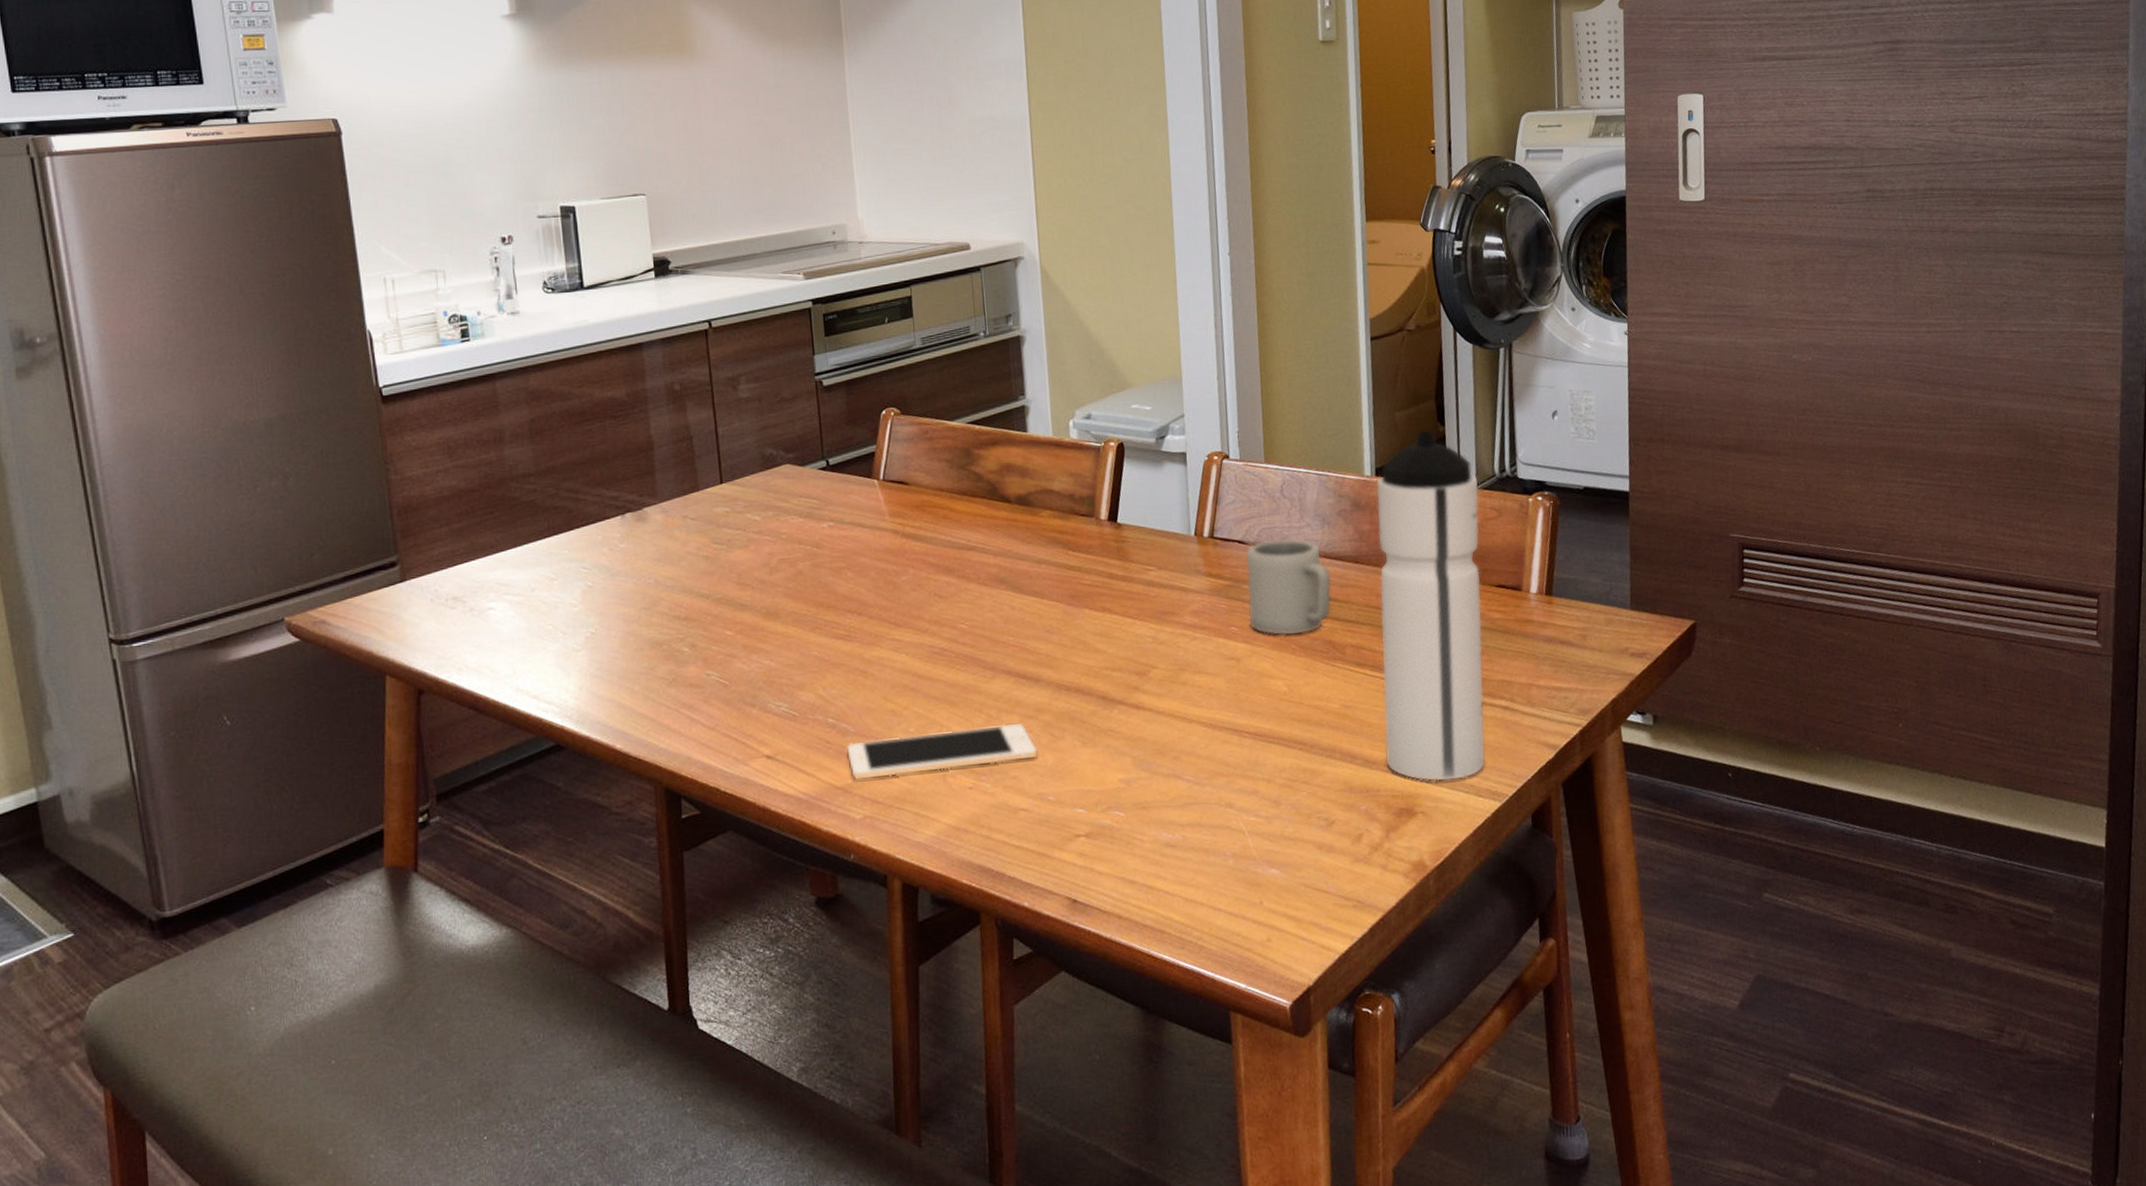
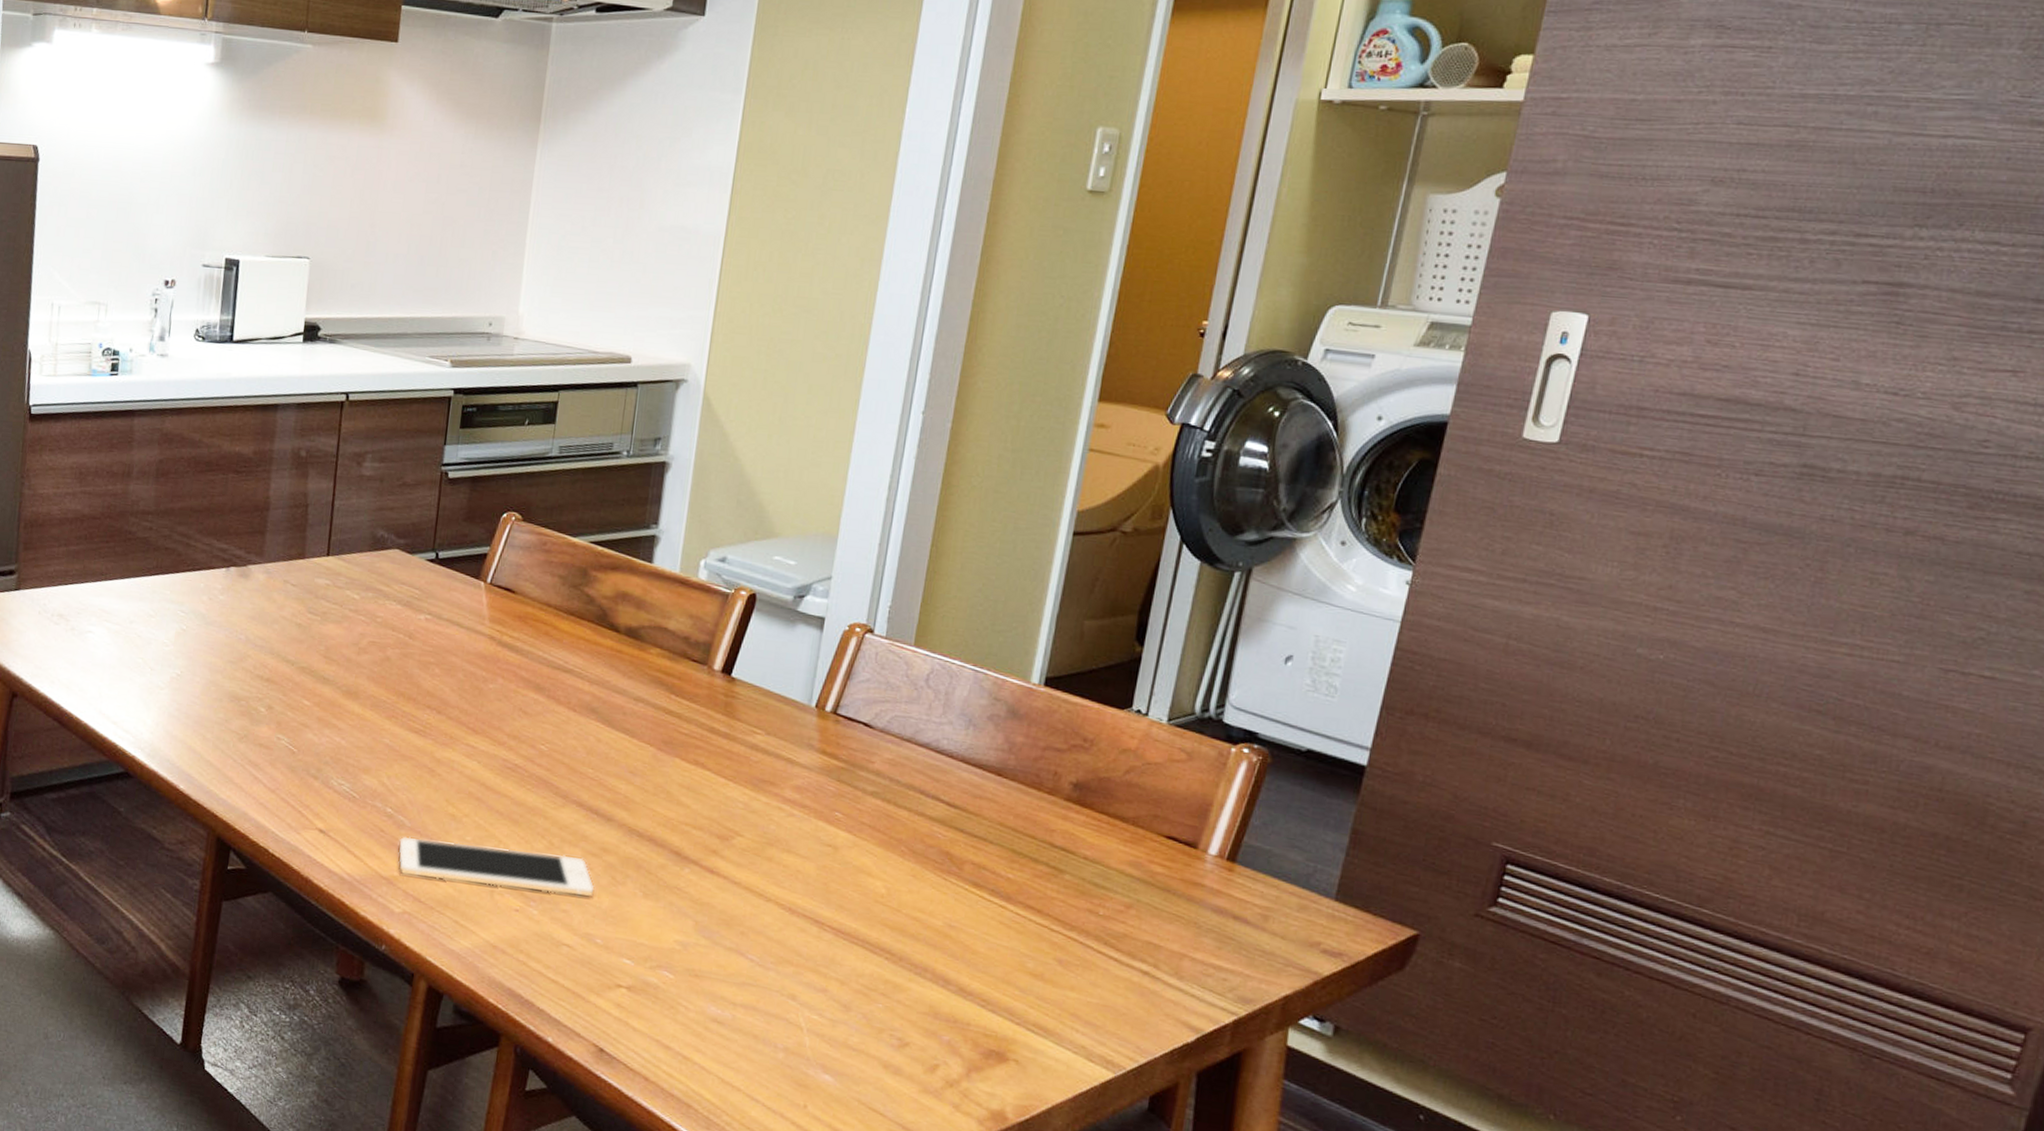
cup: present [1246,539,1332,635] -> none [858,729,965,838]
water bottle: present [1376,430,1485,781] -> none [984,647,1171,1037]

